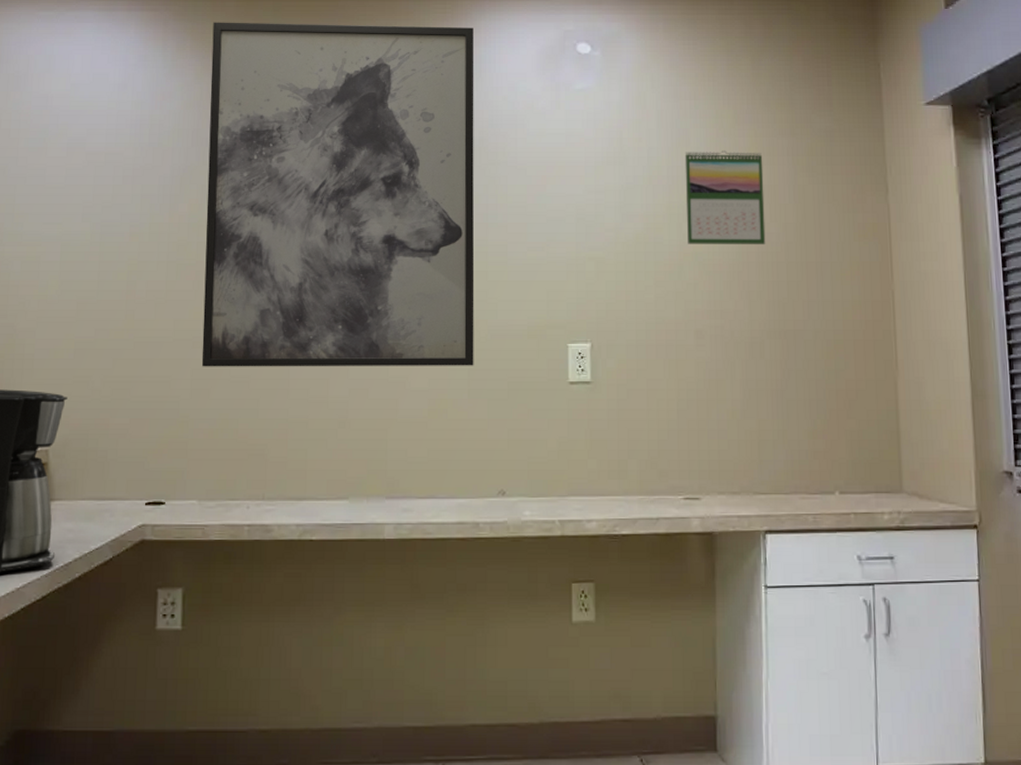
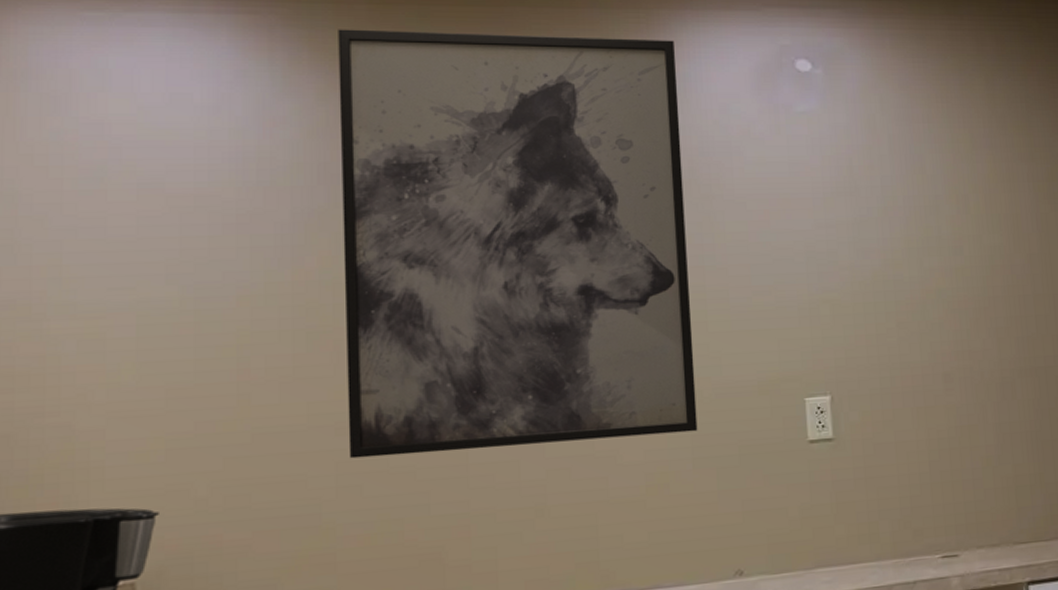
calendar: present [684,150,766,245] -> none [921,177,1011,281]

